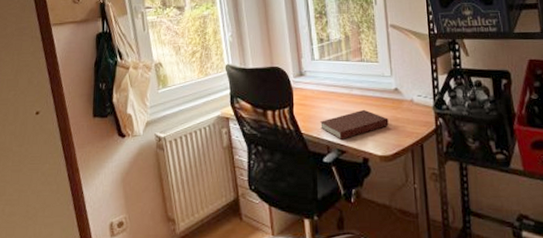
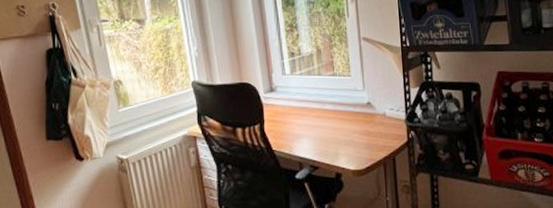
notebook: present [319,109,389,140] -> none [291,124,361,155]

